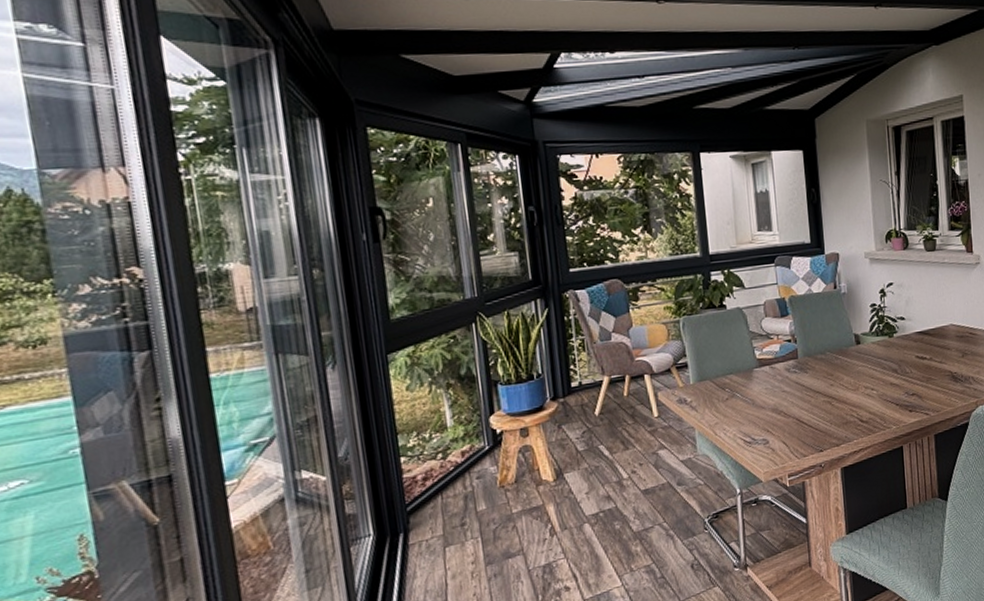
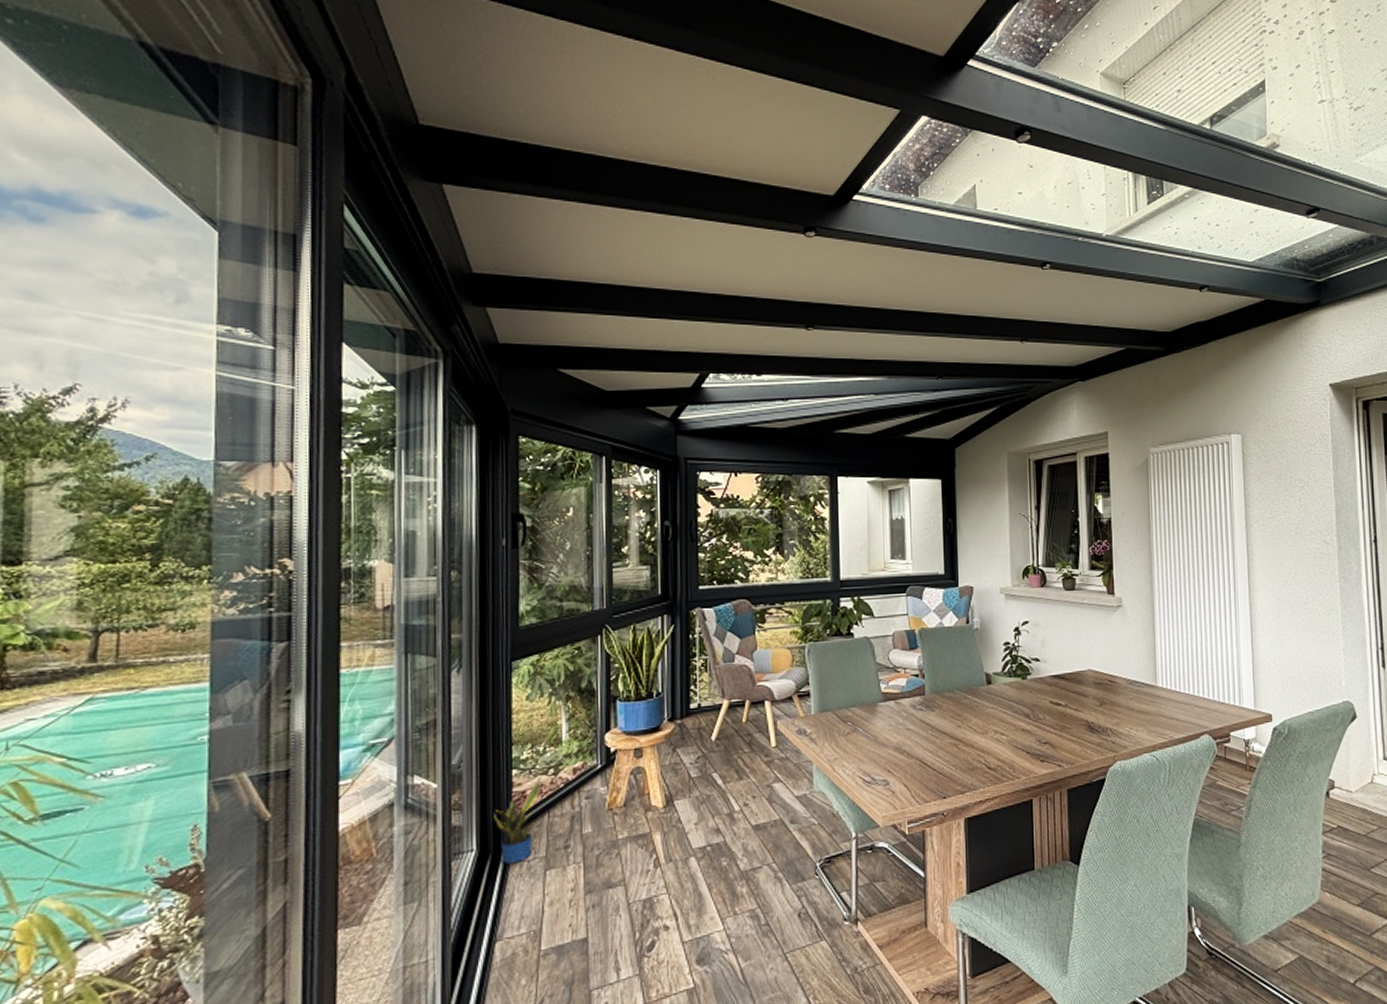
potted plant: none [387,463,432,545] -> present [494,778,541,864]

